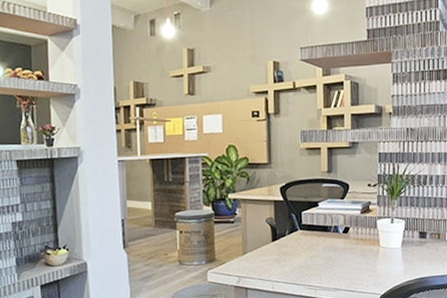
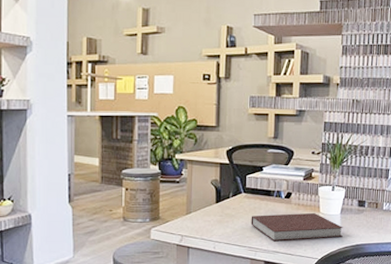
notebook: none [309,246,405,279] -> present [251,212,343,242]

